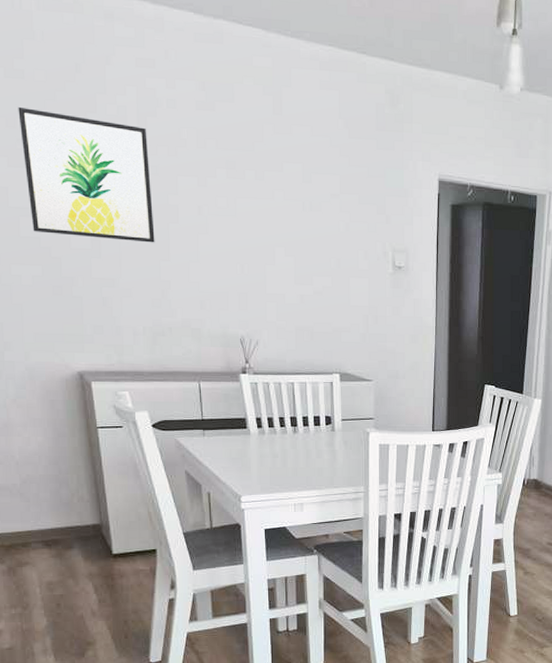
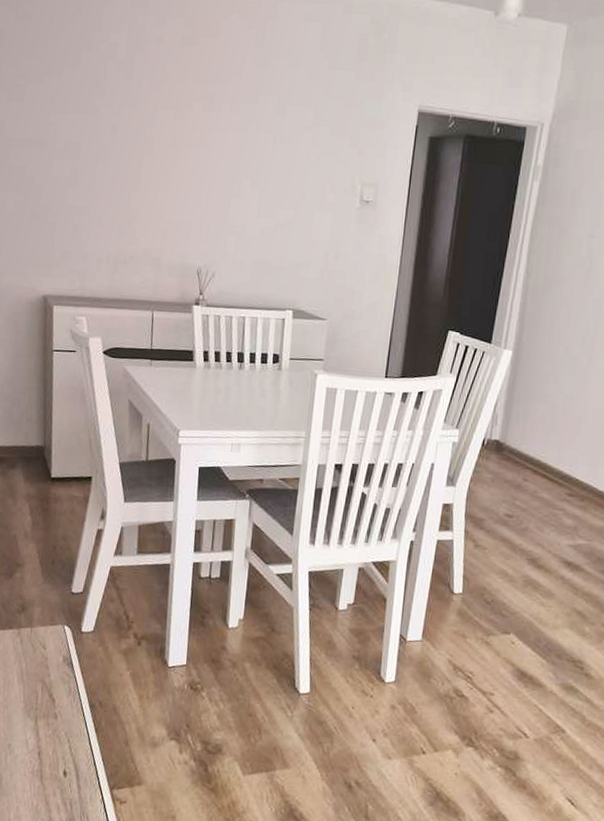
wall art: present [18,106,155,243] -> none [21,46,134,173]

